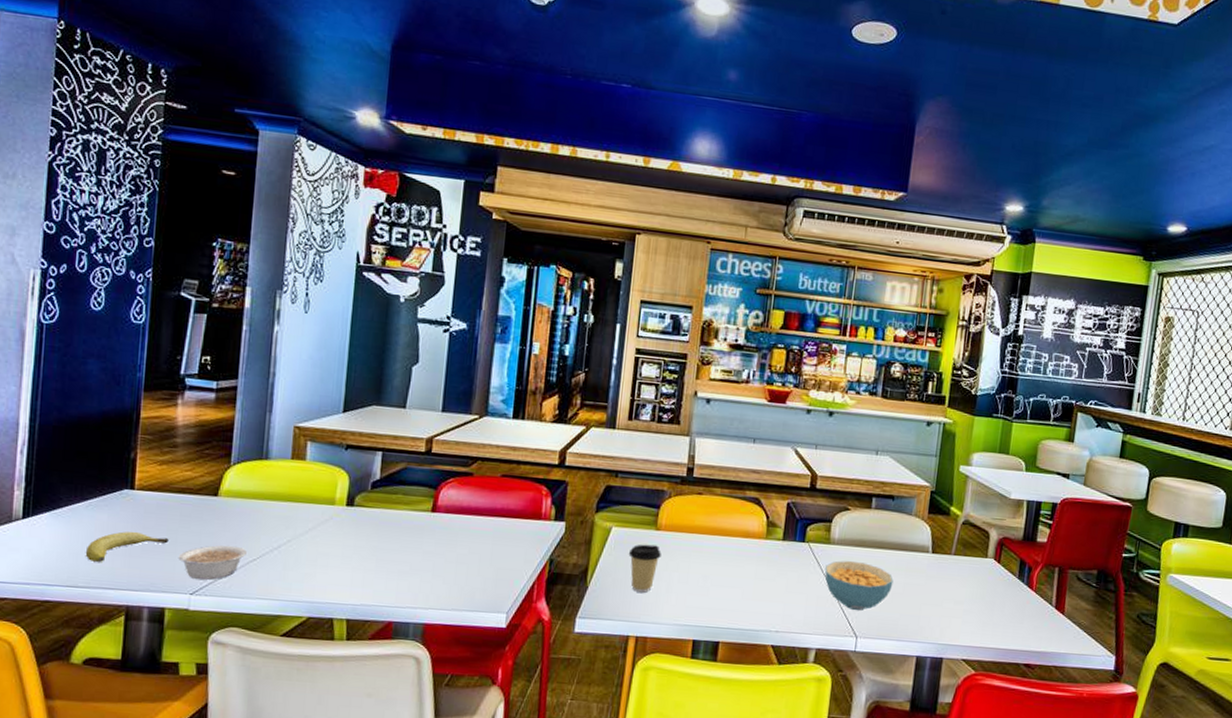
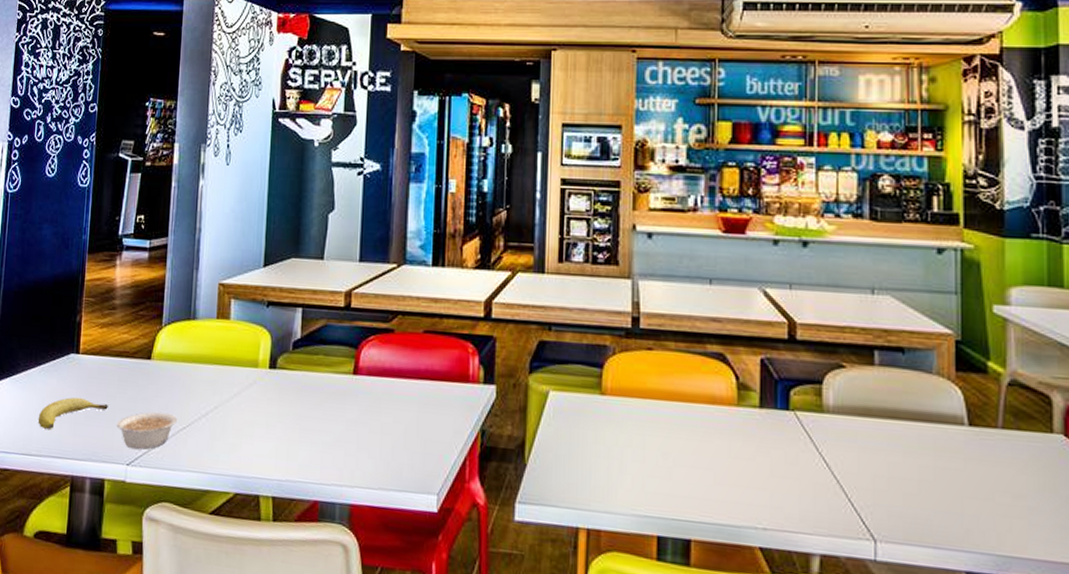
coffee cup: present [628,544,661,593] -> none [570,412,609,473]
cereal bowl: present [825,560,893,611] -> none [821,434,918,505]

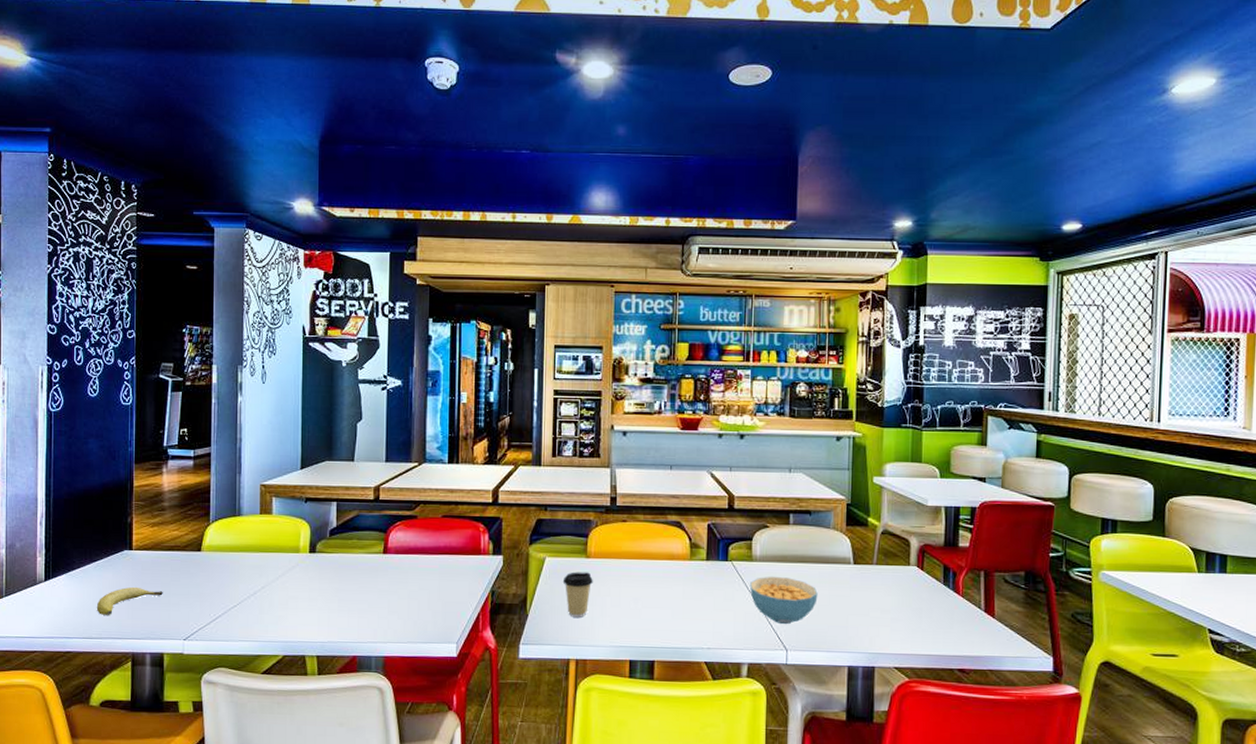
legume: present [116,411,177,450] -> none [171,594,228,626]
coffee cup: none [570,412,609,473] -> present [562,572,593,618]
cereal bowl: none [821,434,918,505] -> present [750,576,818,625]

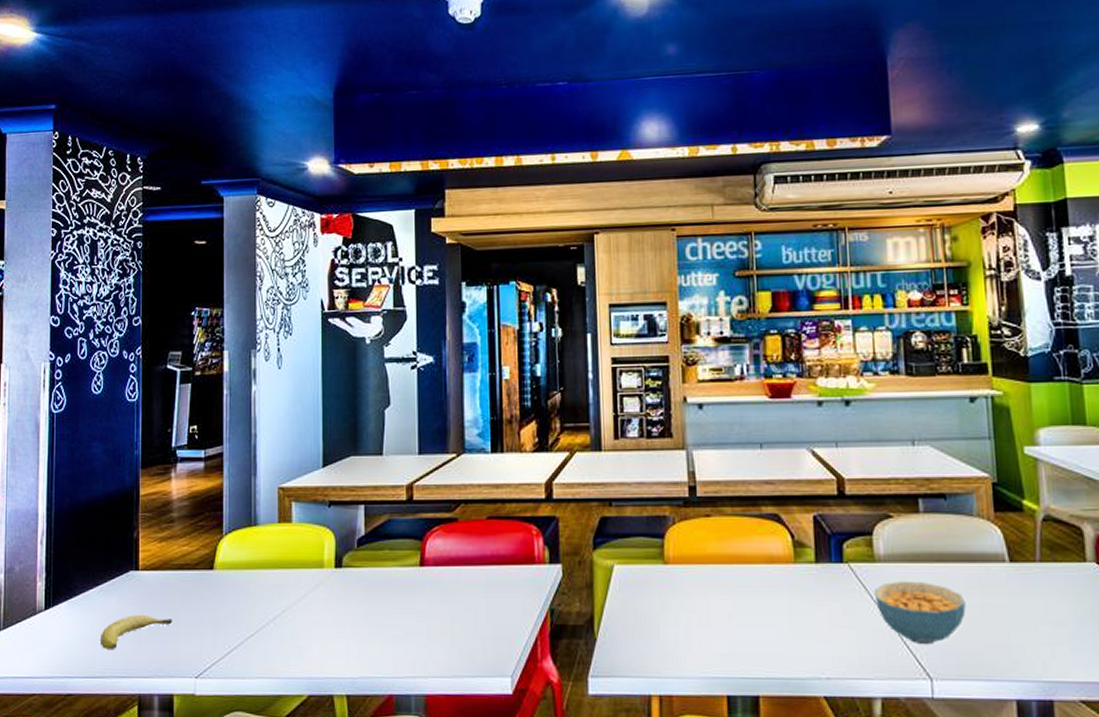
coffee cup: present [562,572,593,618] -> none [636,582,674,641]

